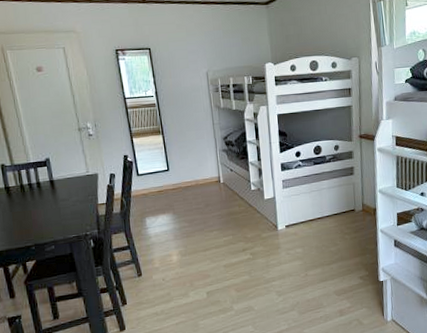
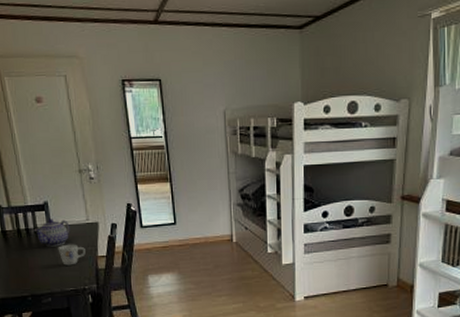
teapot: none [36,173,72,199] -> present [34,219,70,247]
mug: none [60,194,87,215] -> present [58,244,86,266]

